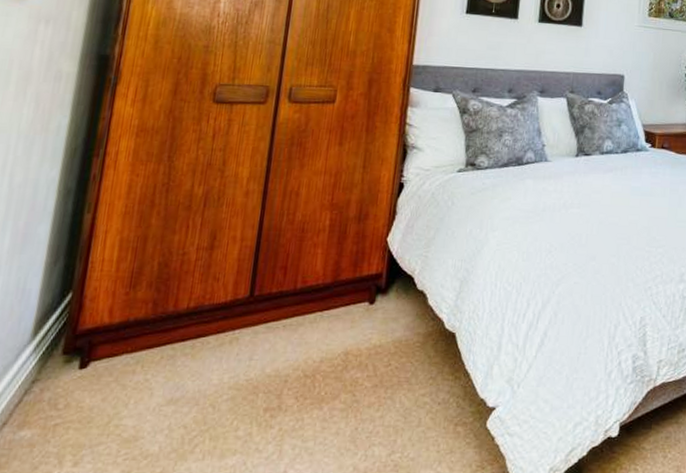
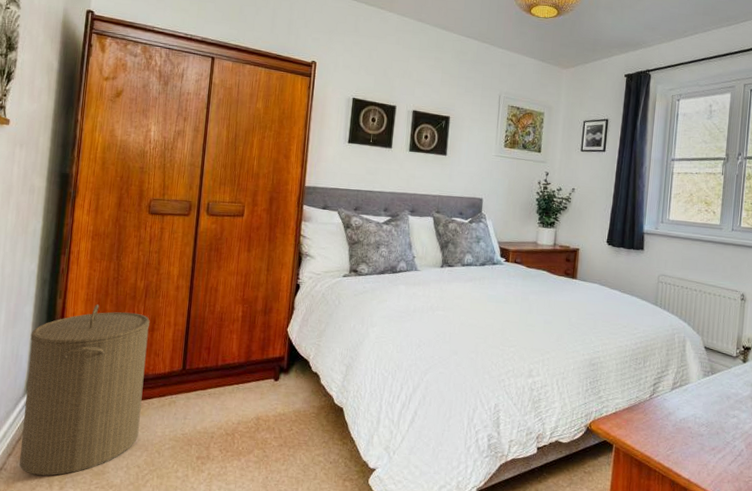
laundry hamper: none [17,218,209,450] -> present [19,304,150,477]

